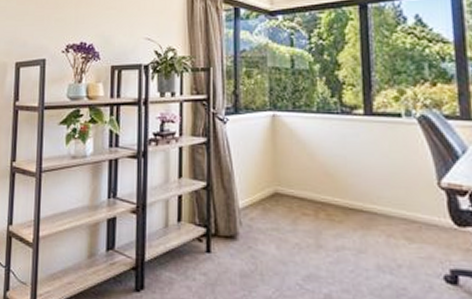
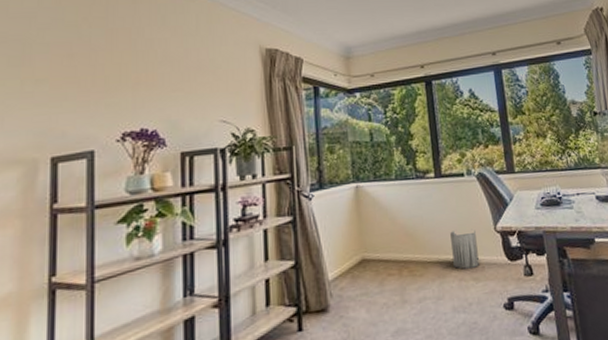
trash can: none [379,178,414,225] -> present [450,229,479,270]

